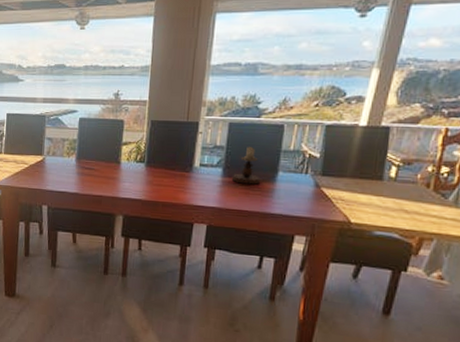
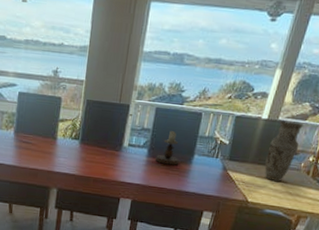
vase: none [368,126,415,197] -> present [264,120,303,181]

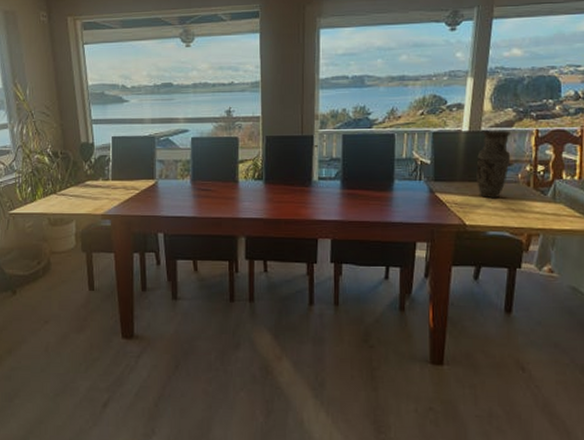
candlestick: present [155,130,180,166] -> none [350,156,379,195]

